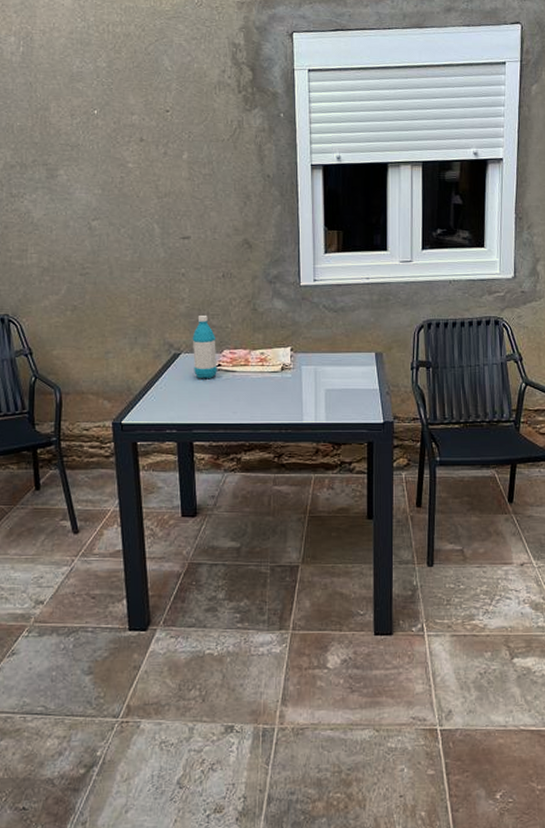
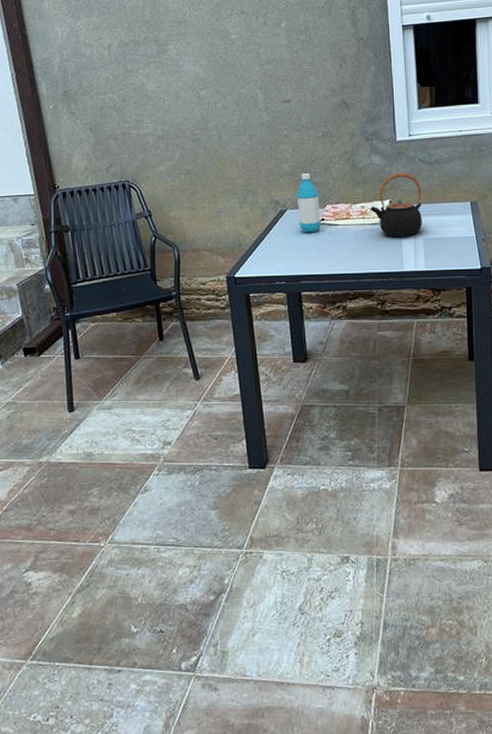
teapot: none [270,319,325,387] -> present [370,173,422,237]

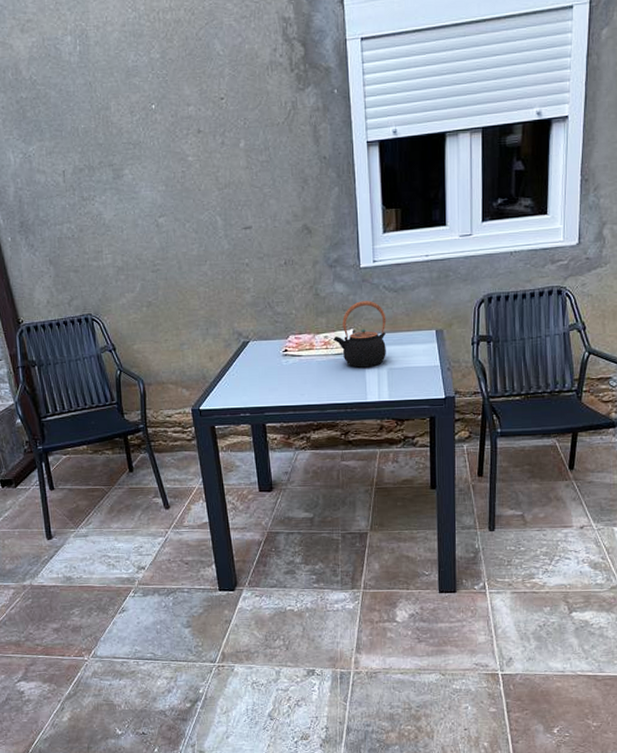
water bottle: present [296,172,321,232] -> none [259,302,284,364]

